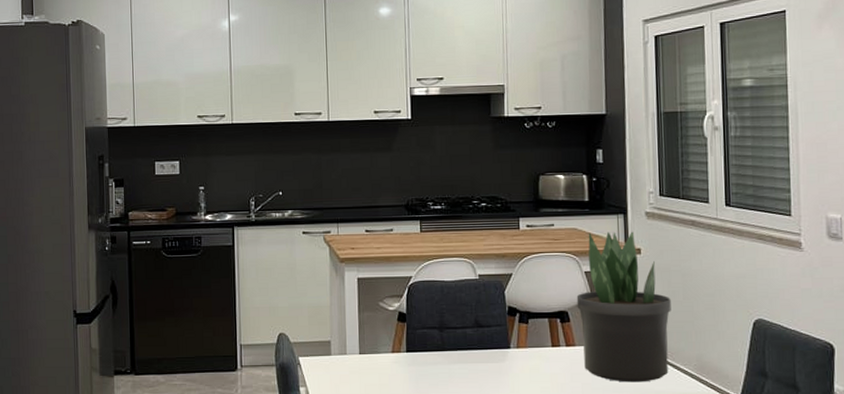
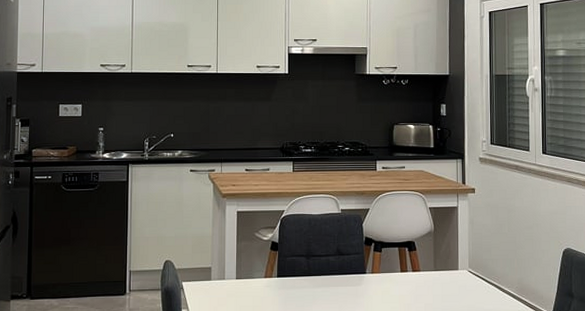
planter: present [576,231,671,383] -> none [422,174,498,303]

